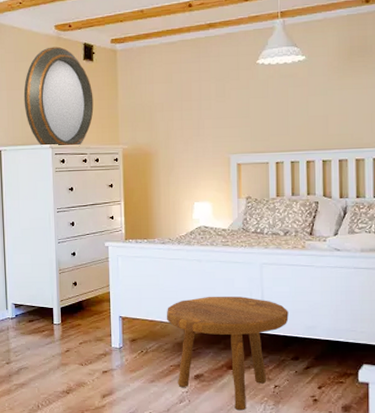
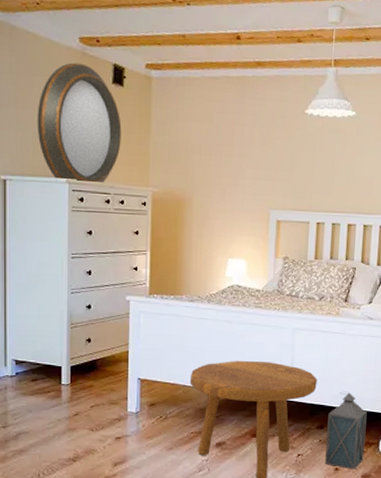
lantern: none [302,322,343,401] -> present [325,391,367,470]

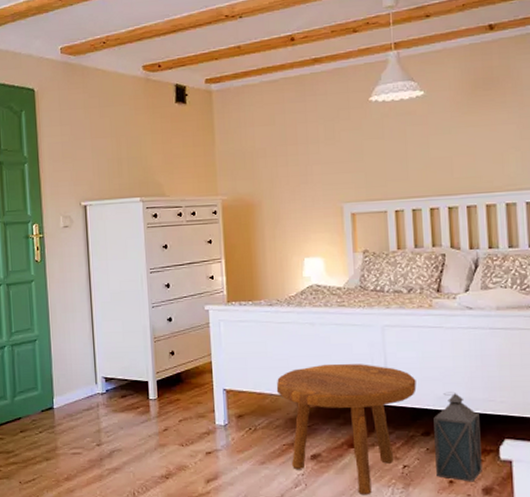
home mirror: present [37,62,122,185] -> none [110,89,188,201]

